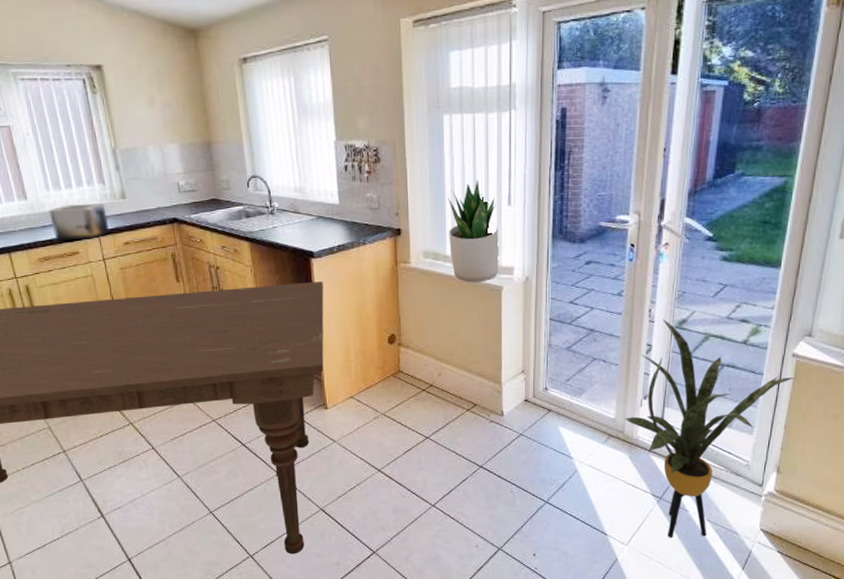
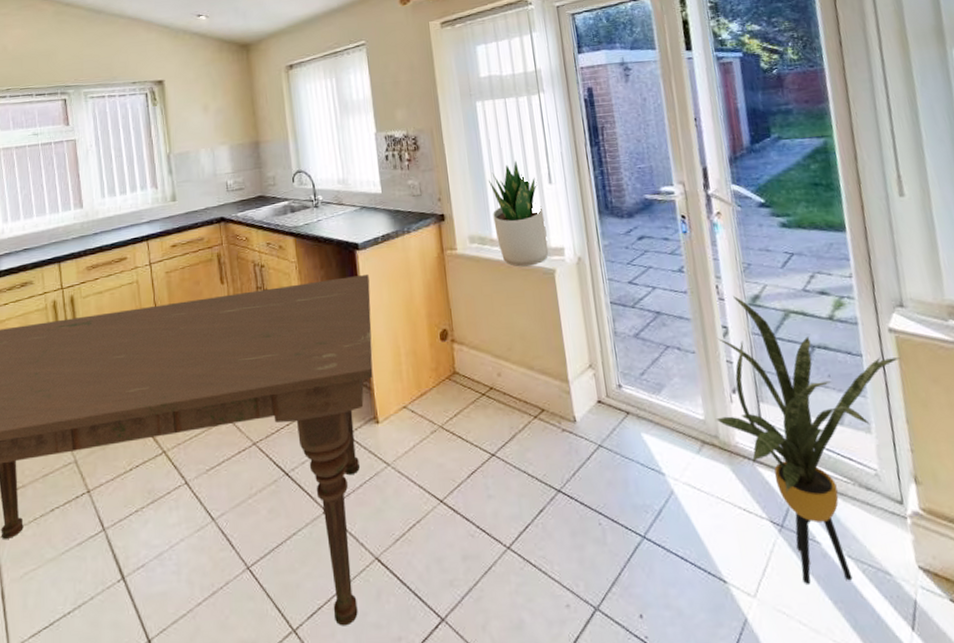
toaster: present [49,203,110,241] -> none [102,207,158,248]

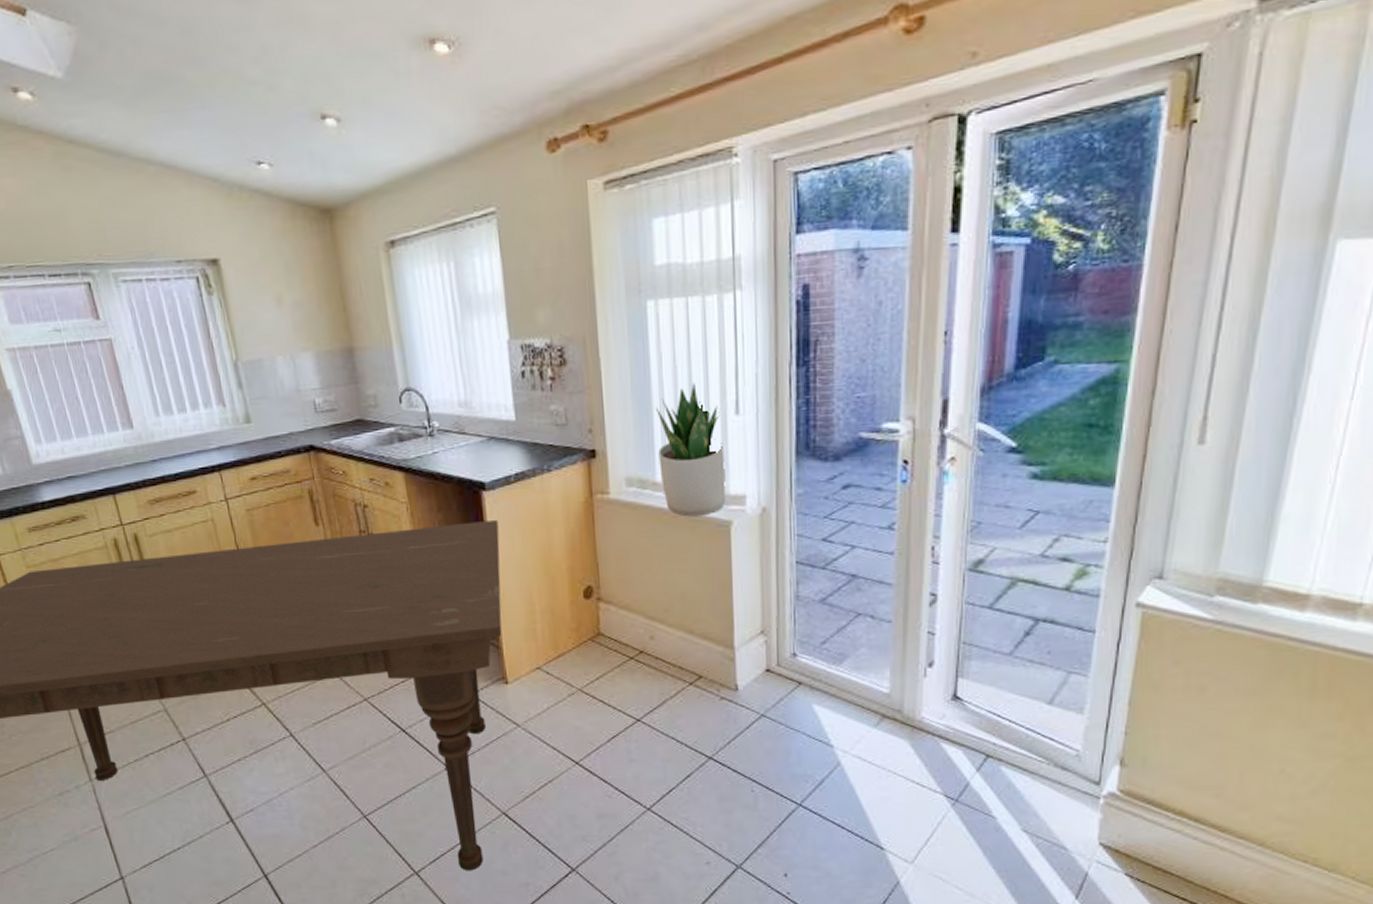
house plant: present [716,295,901,584] -> none [903,558,1142,854]

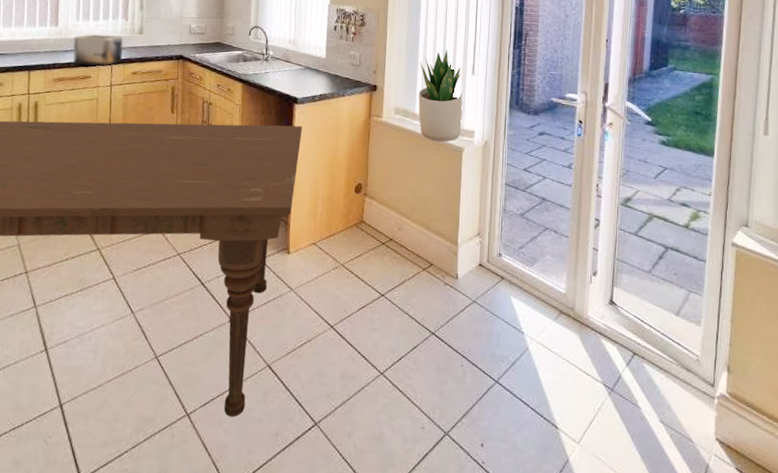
toaster: none [159,430,233,479] -> present [72,34,124,66]

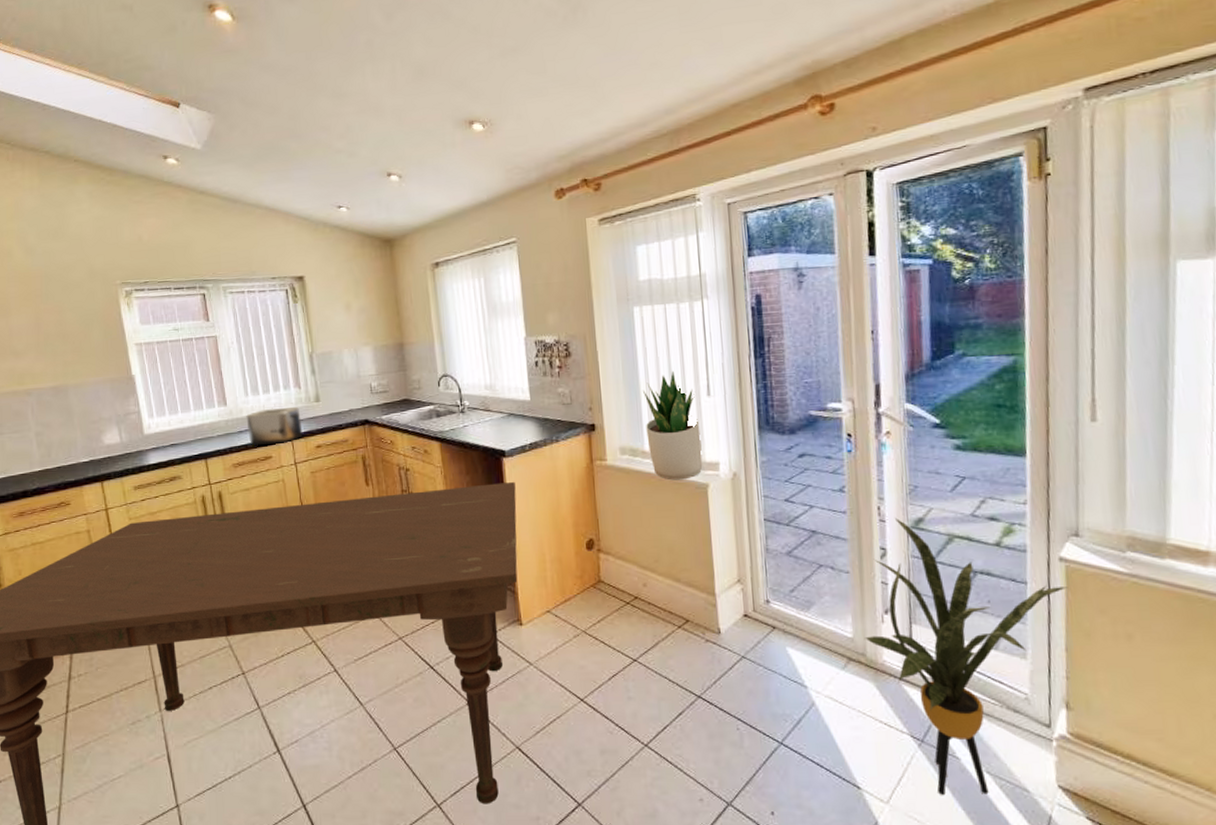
house plant: none [575,194,737,442] -> present [865,517,1068,795]

